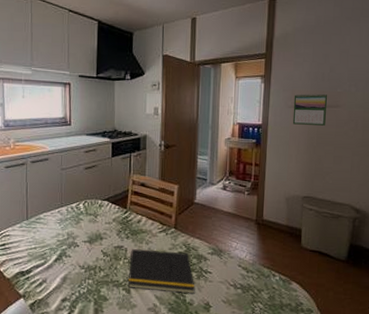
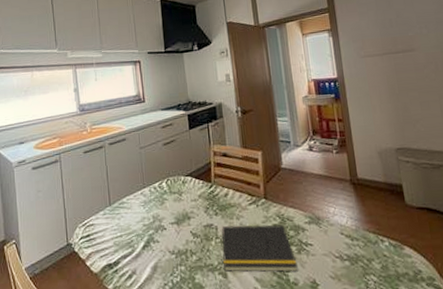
calendar: present [292,93,328,126] -> none [365,39,404,74]

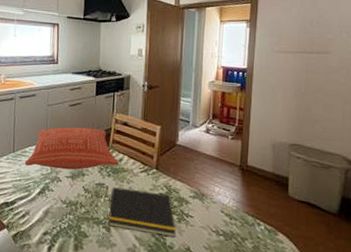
pillow: none [124,165,225,219] -> present [25,127,119,170]

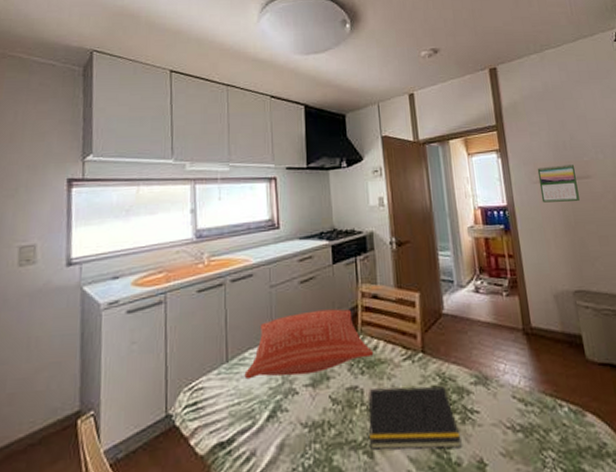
calendar: none [279,39,317,72] -> present [537,163,580,203]

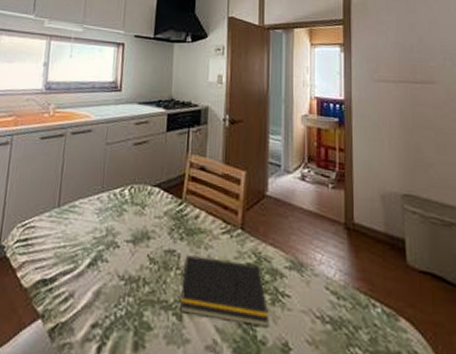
pillow: present [244,308,374,380] -> none [72,172,195,231]
calendar: present [537,163,580,203] -> none [379,66,420,105]

